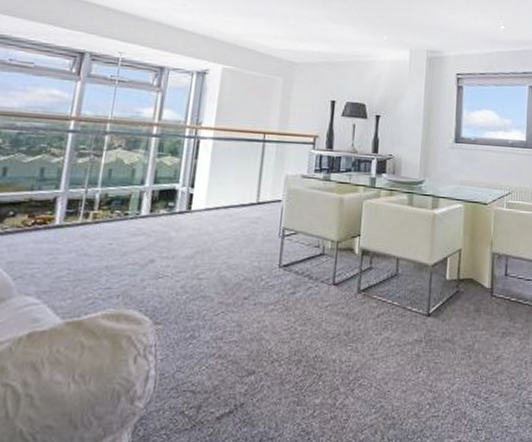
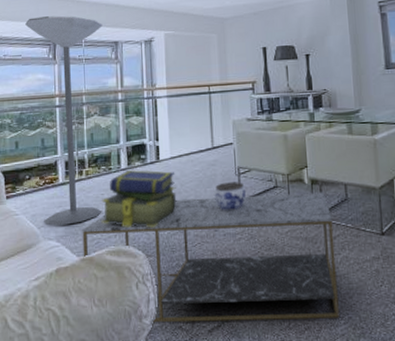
floor lamp: none [22,21,149,278] -> present [25,15,103,226]
coffee table: none [69,258,379,407] -> present [82,192,339,323]
stack of books: none [102,218,208,290] -> present [101,170,177,228]
jar: none [250,244,288,277] -> present [214,182,246,211]

